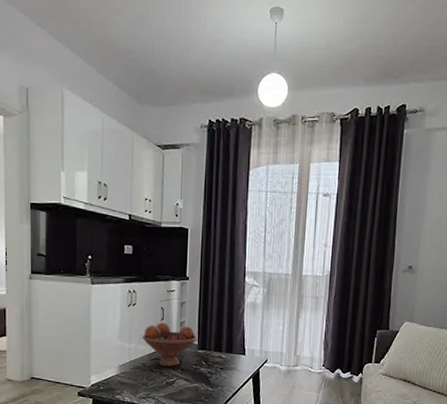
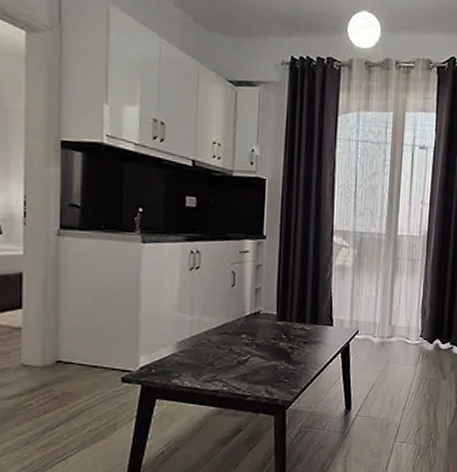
fruit bowl: present [142,323,197,367] -> none [207,289,275,342]

